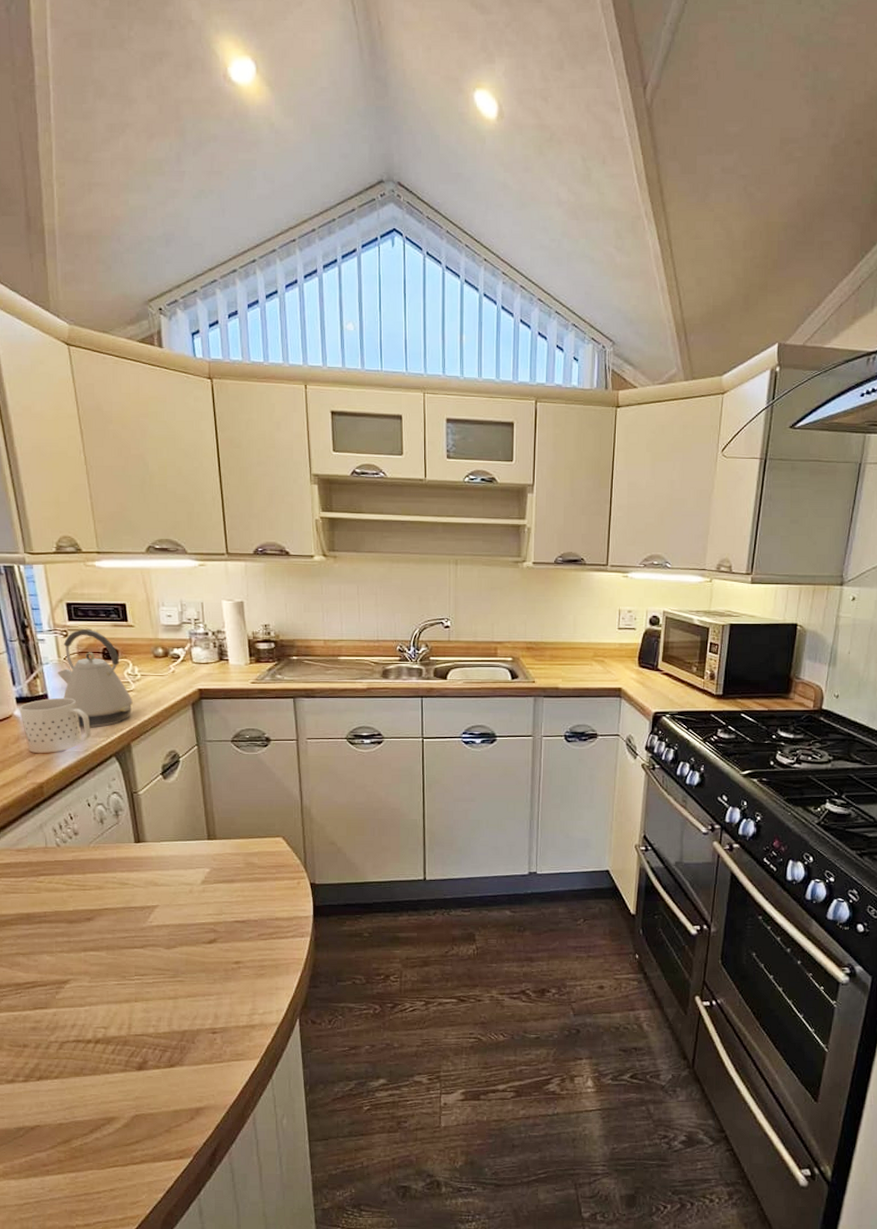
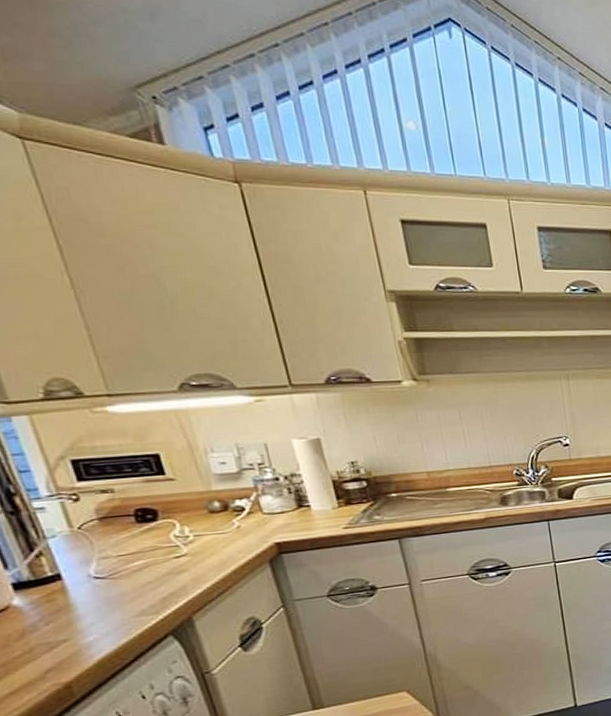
mug: present [19,697,92,754] -> none [19,574,135,648]
kettle: present [57,629,133,727] -> none [70,489,188,607]

